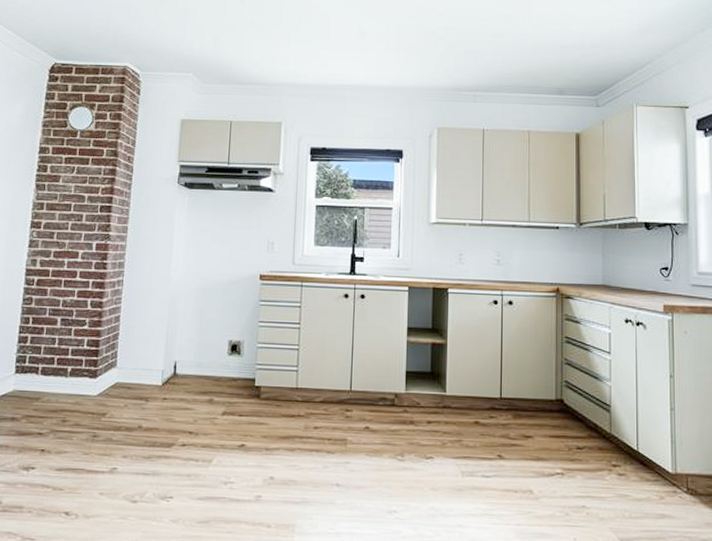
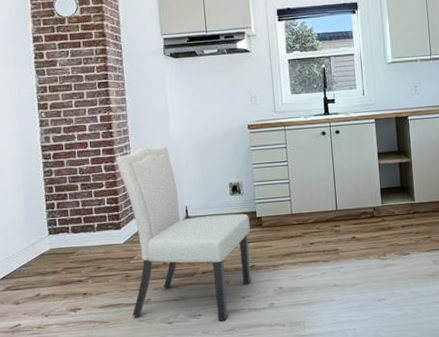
chair: none [92,285,246,510] -> present [116,145,251,321]

